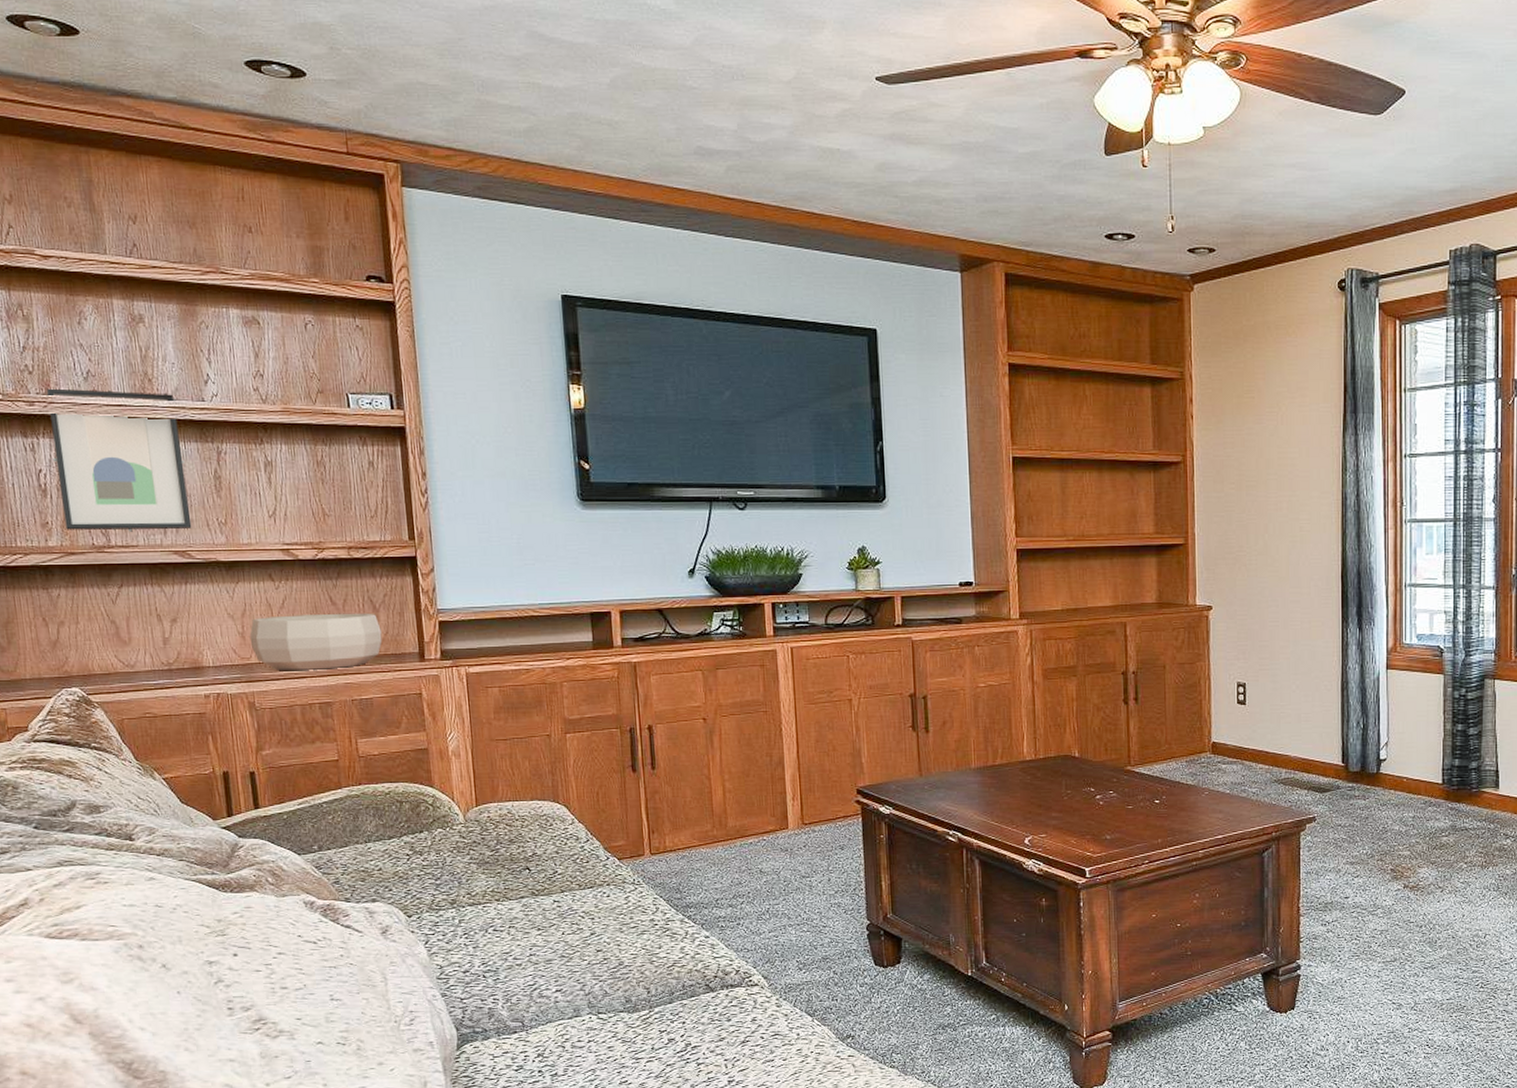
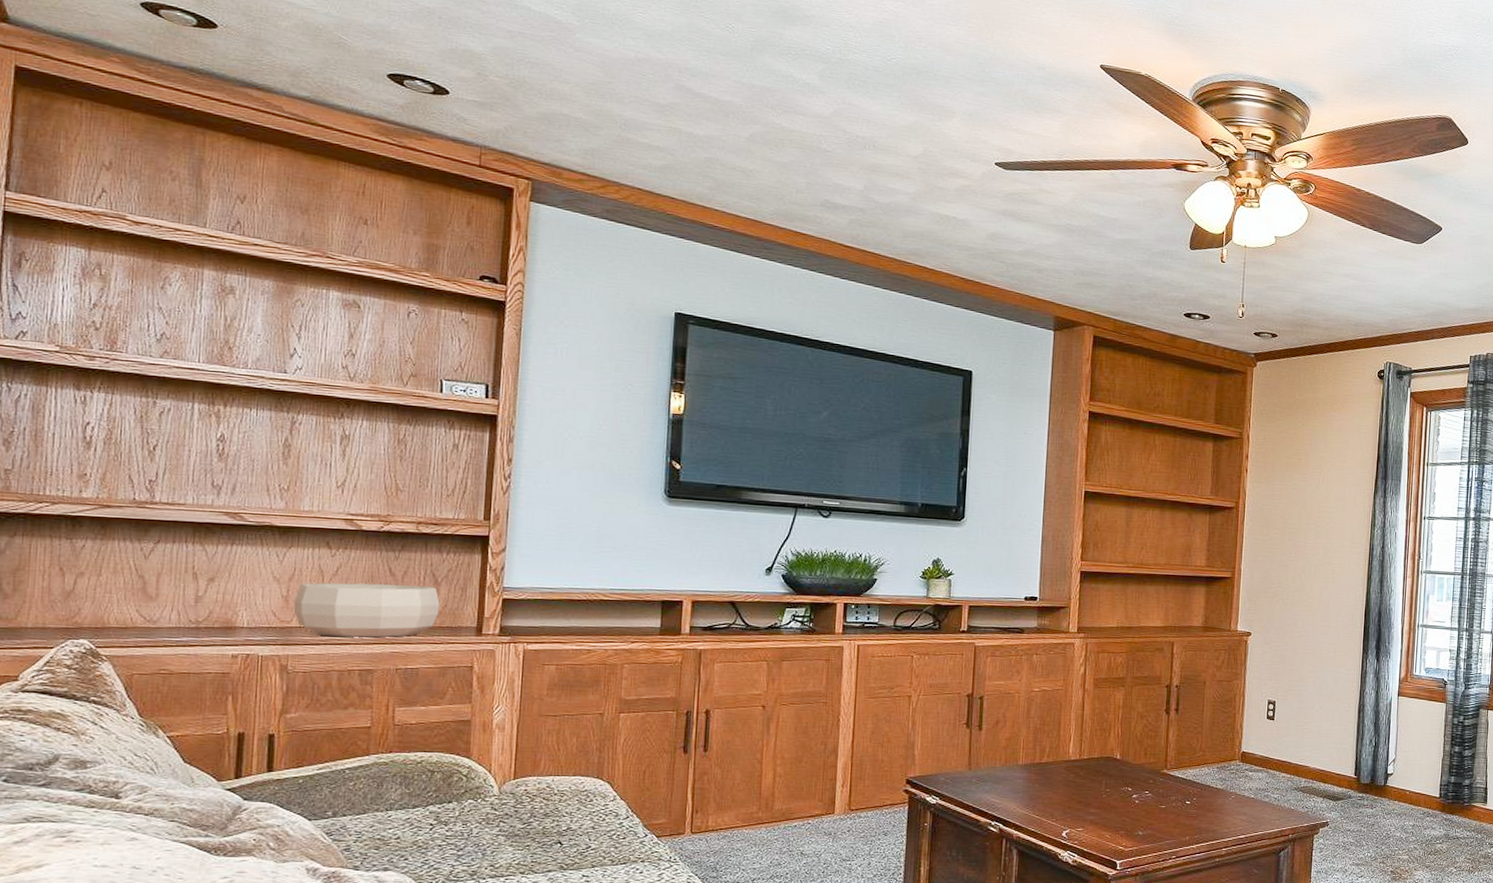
picture frame: present [46,388,192,532] -> none [105,345,256,492]

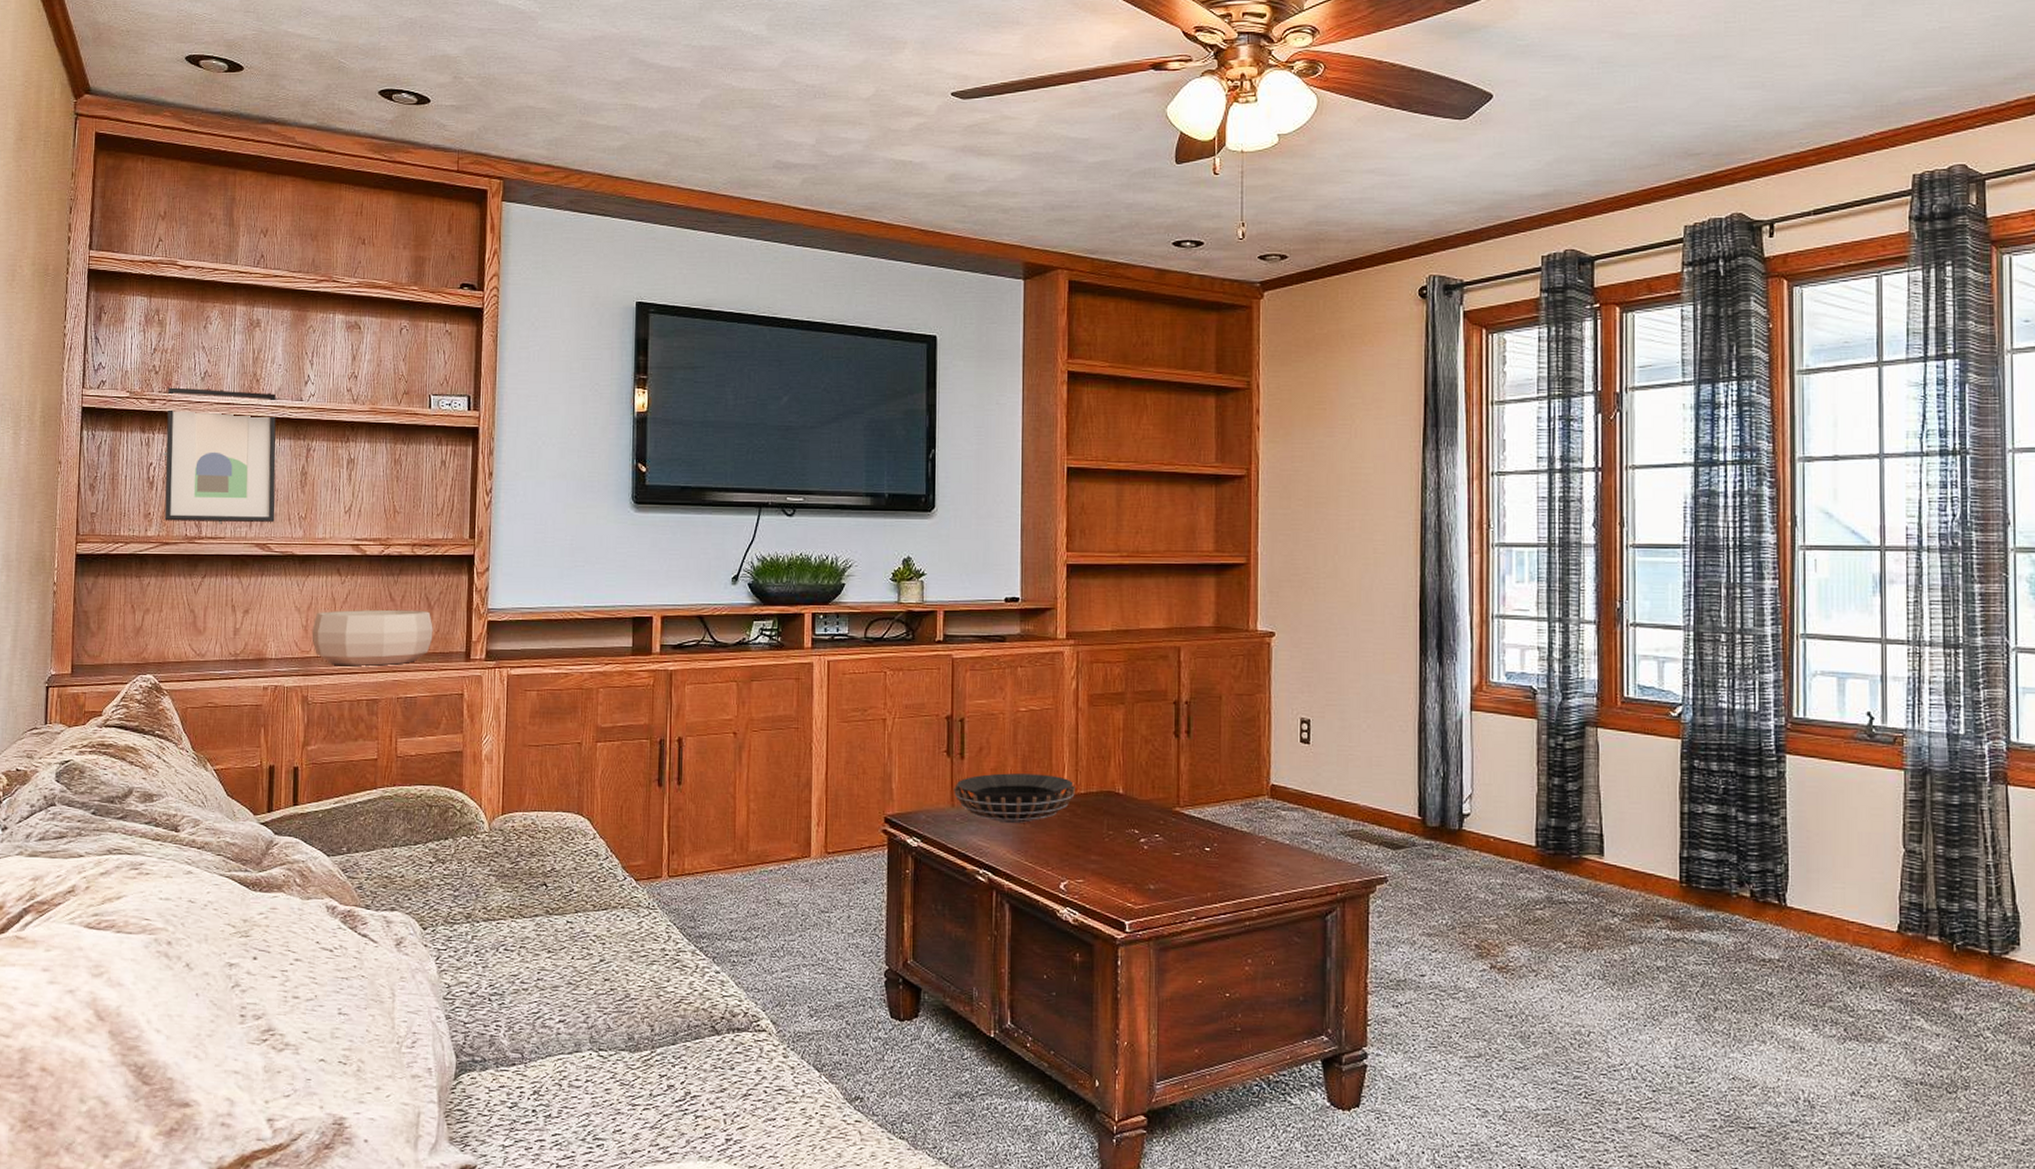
picture frame: none [105,345,256,492] -> present [164,387,278,524]
decorative bowl: none [970,742,1080,784] -> present [953,773,1076,824]

